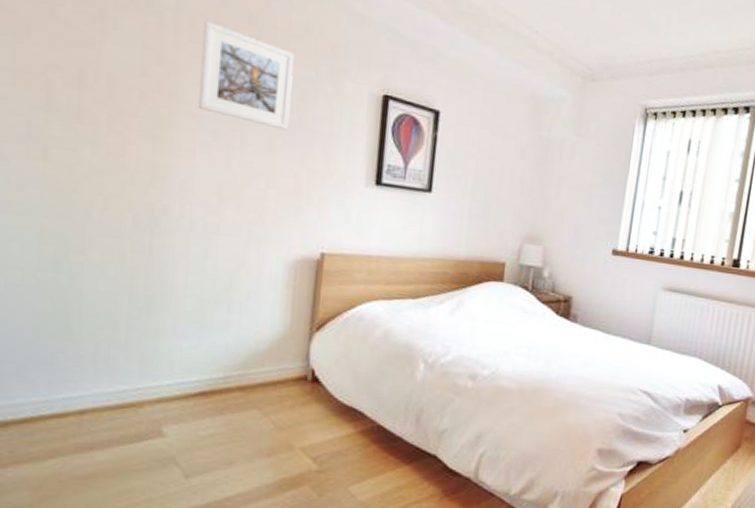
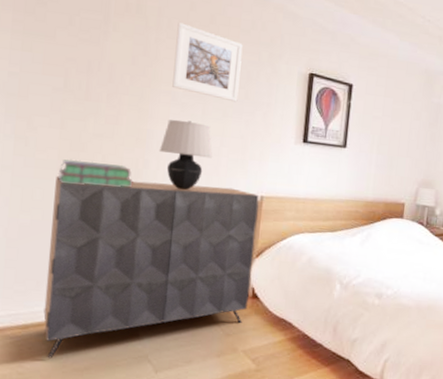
dresser: none [29,224,319,464] -> present [43,175,259,359]
stack of books: none [41,202,148,241] -> present [58,159,133,188]
table lamp: none [182,151,256,244] -> present [159,119,212,190]

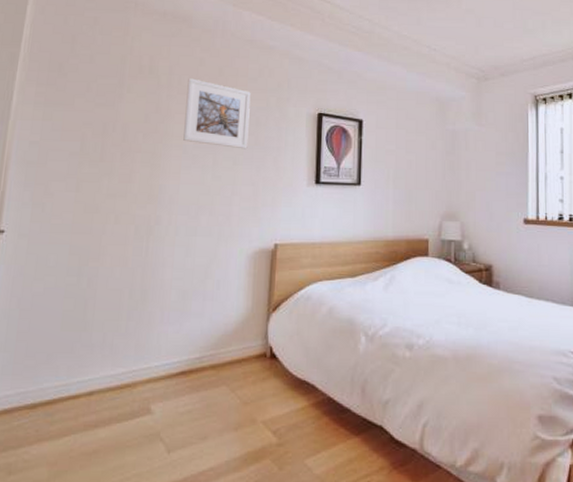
dresser: present [43,175,259,359] -> none [52,237,273,442]
stack of books: present [58,159,133,188] -> none [72,221,145,248]
table lamp: present [159,119,212,190] -> none [170,172,224,243]

